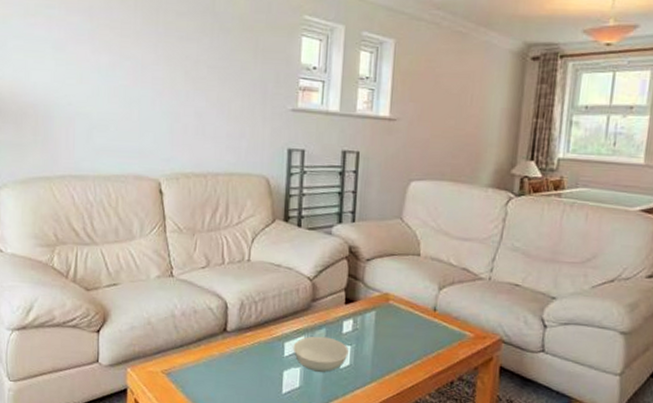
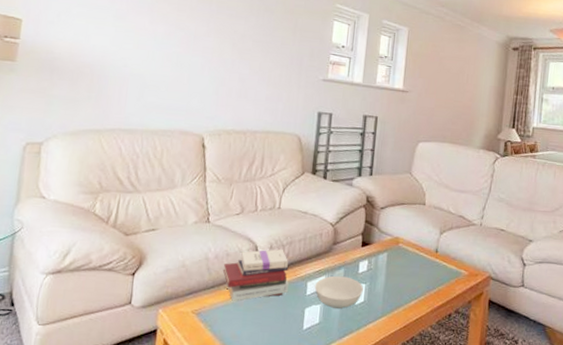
books: none [191,306,265,362] -> present [222,249,289,301]

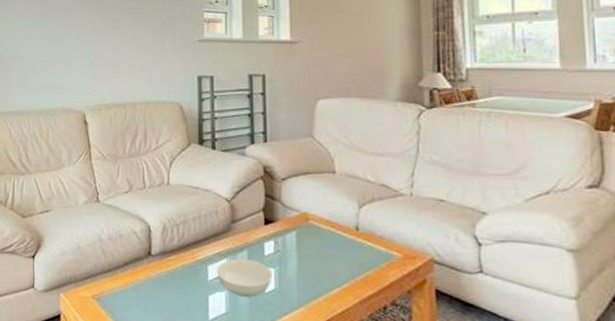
books: present [222,249,289,301] -> none [117,229,188,286]

